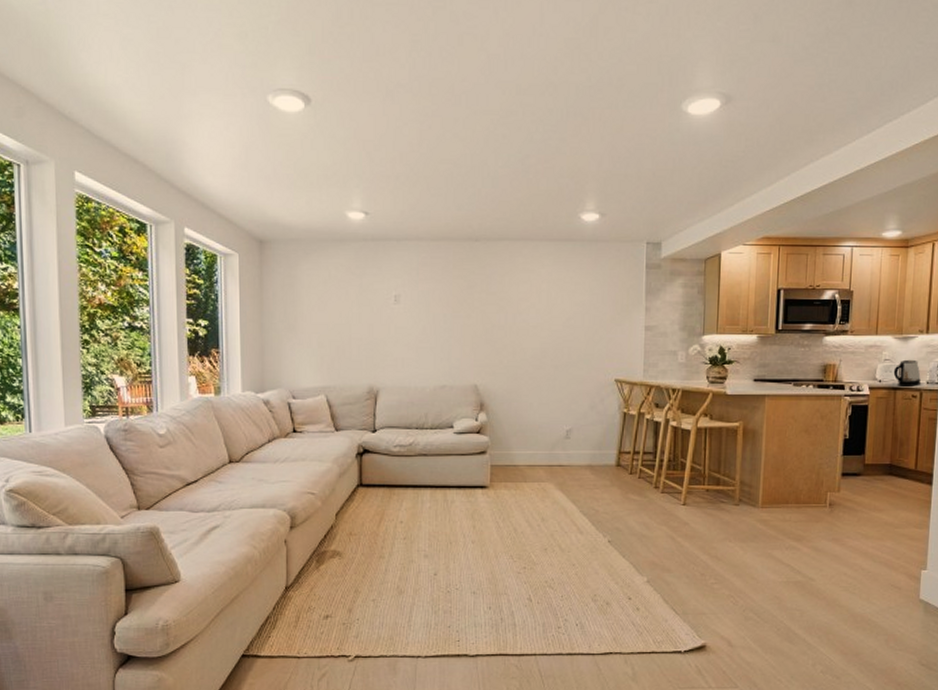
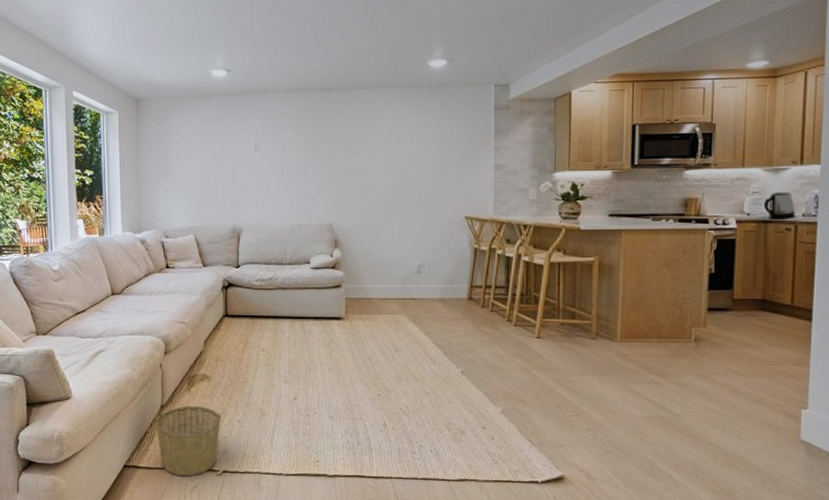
basket: none [278,585,353,665] -> present [155,405,221,477]

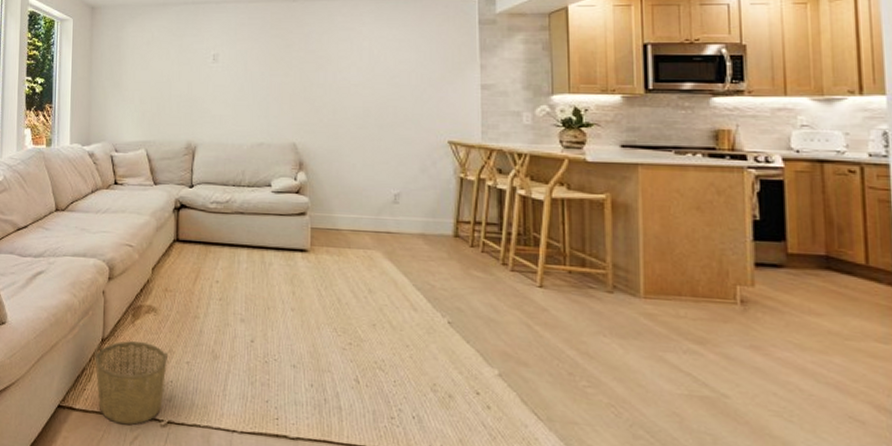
kettle: present [763,191,796,219] -> none [816,126,861,159]

